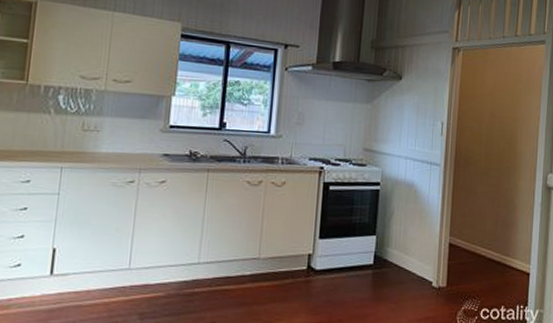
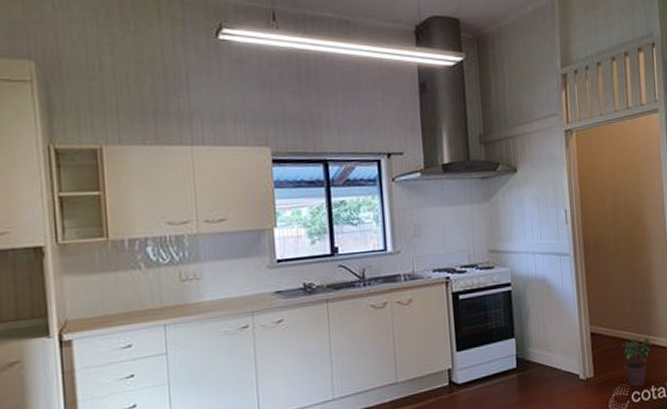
potted plant: none [477,256,508,305] -> present [621,337,652,387]

